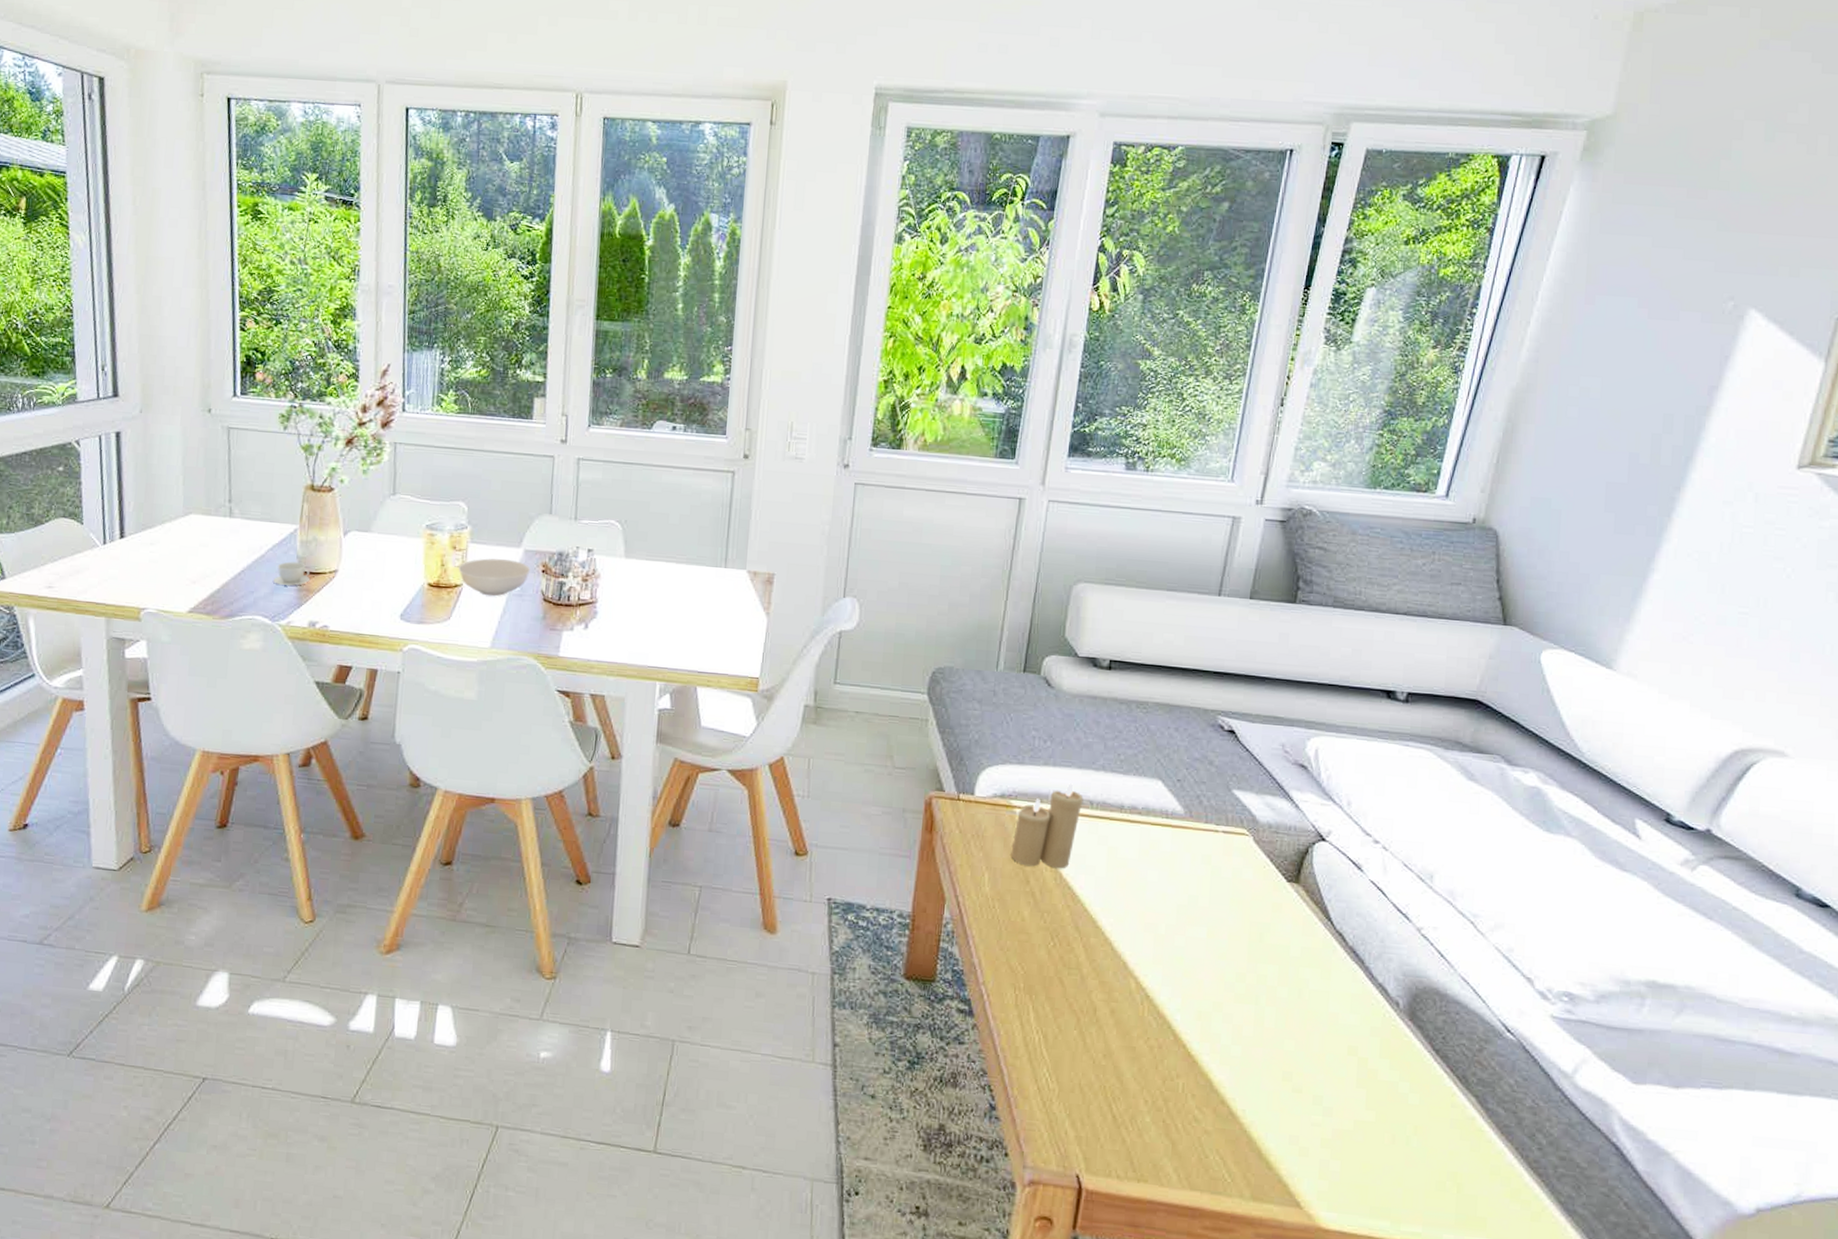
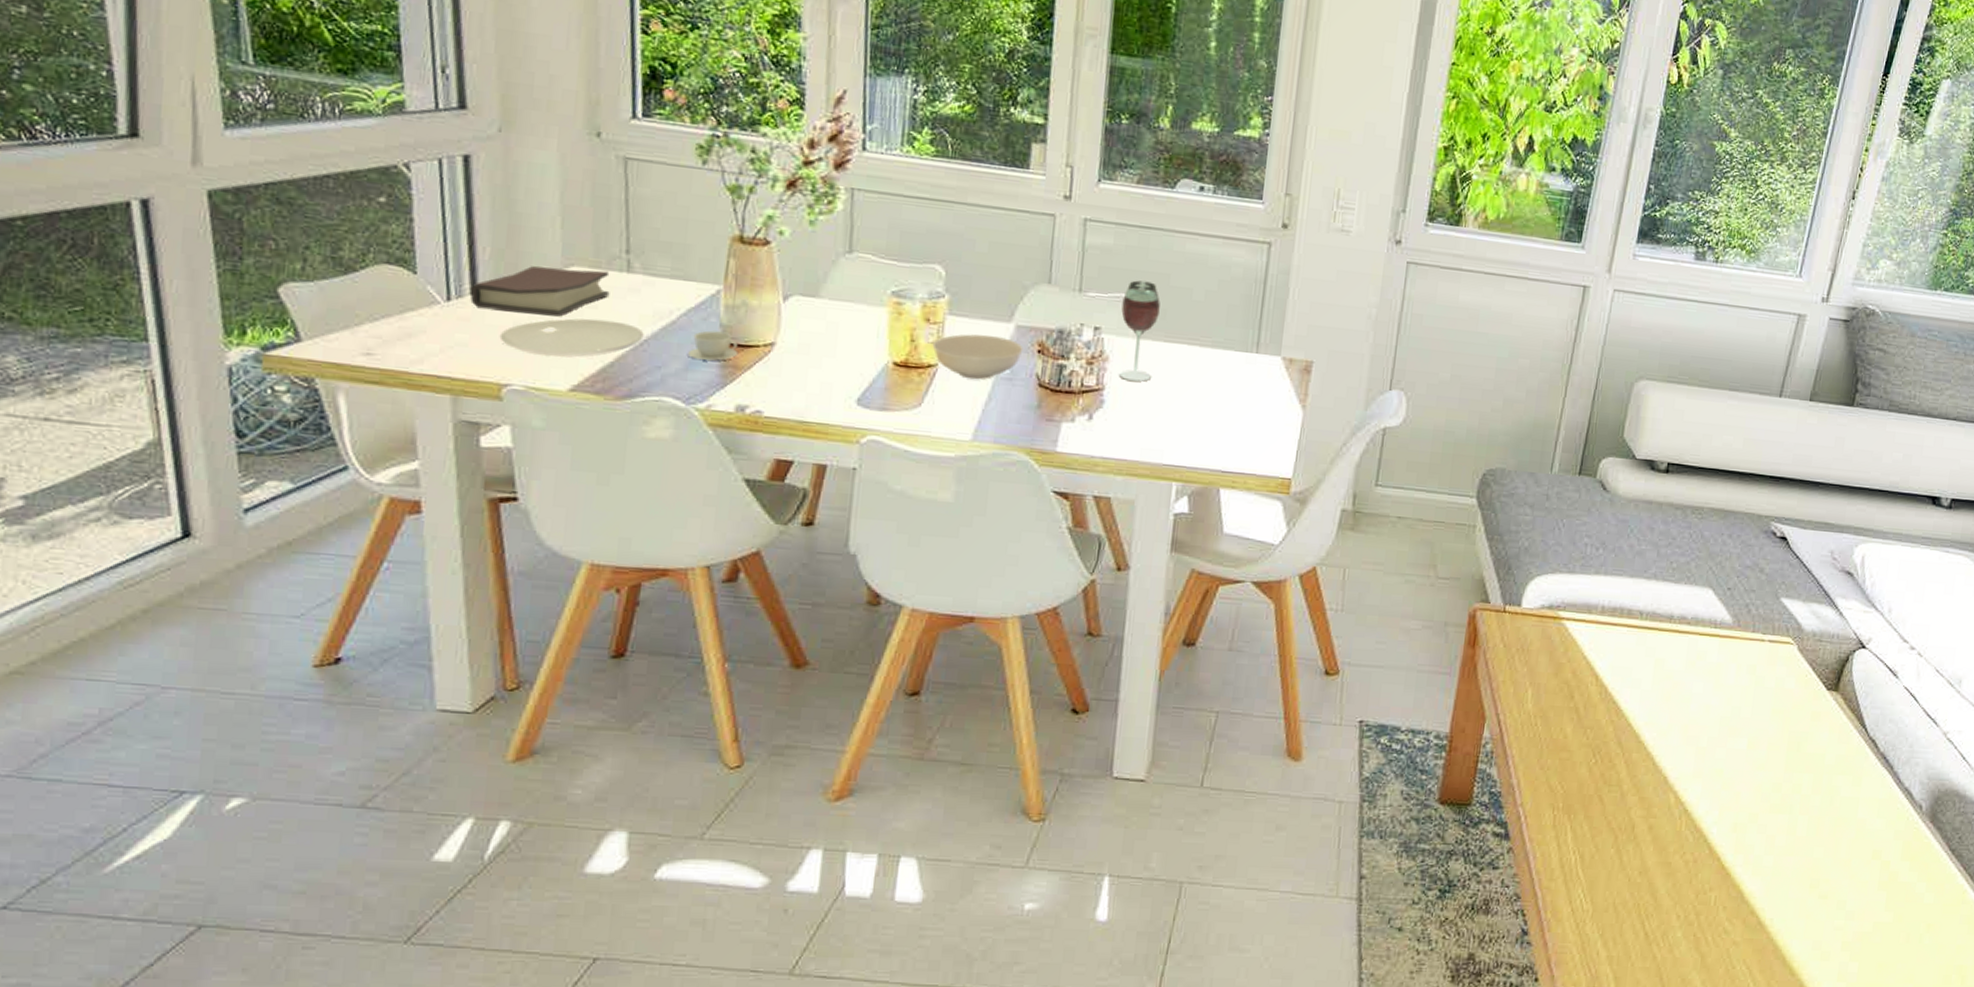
hardback book: none [119,515,217,554] -> present [469,266,610,317]
plate: none [139,555,242,587] -> present [499,318,644,358]
wineglass: none [609,508,642,595] -> present [1119,280,1160,382]
candle: present [1011,782,1084,869] -> none [1556,592,1633,683]

